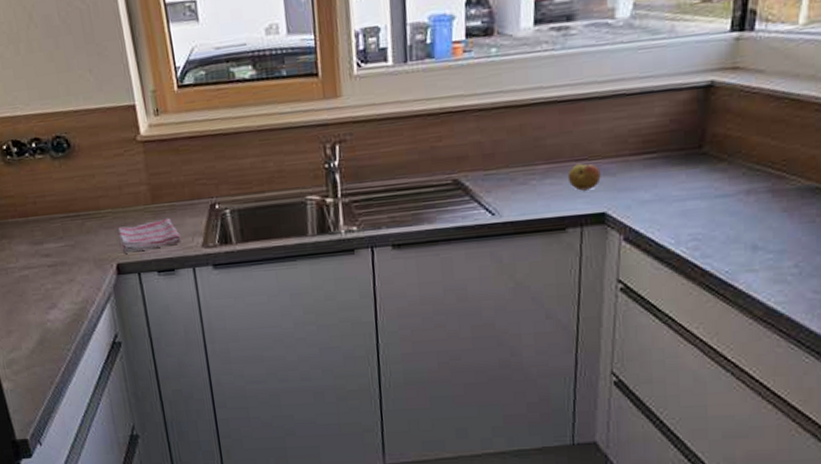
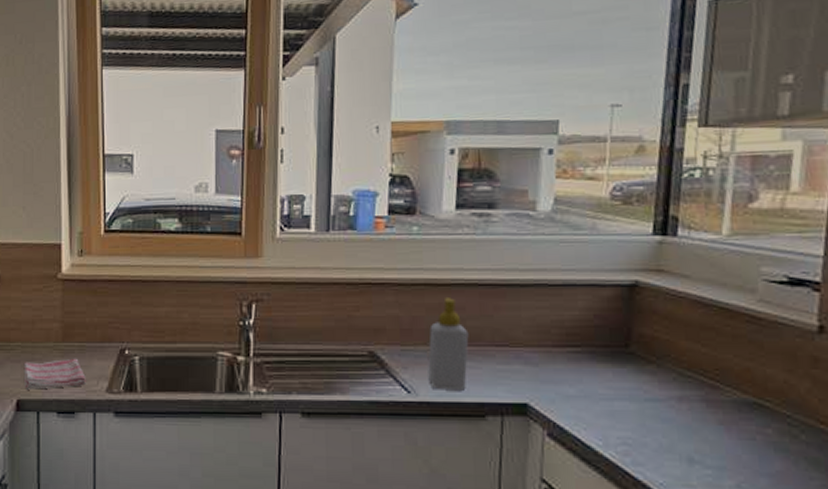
soap bottle: none [510,118,549,210] -> present [428,298,469,391]
fruit: present [567,163,601,191] -> none [487,349,523,378]

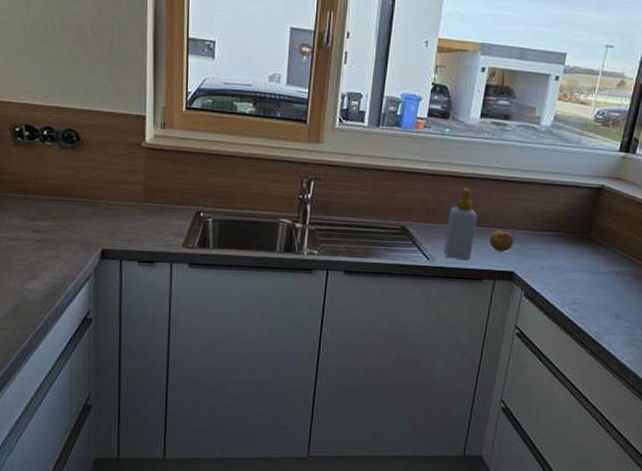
dish towel: present [23,358,86,390] -> none [108,216,165,241]
fruit: none [487,349,523,378] -> present [489,230,514,252]

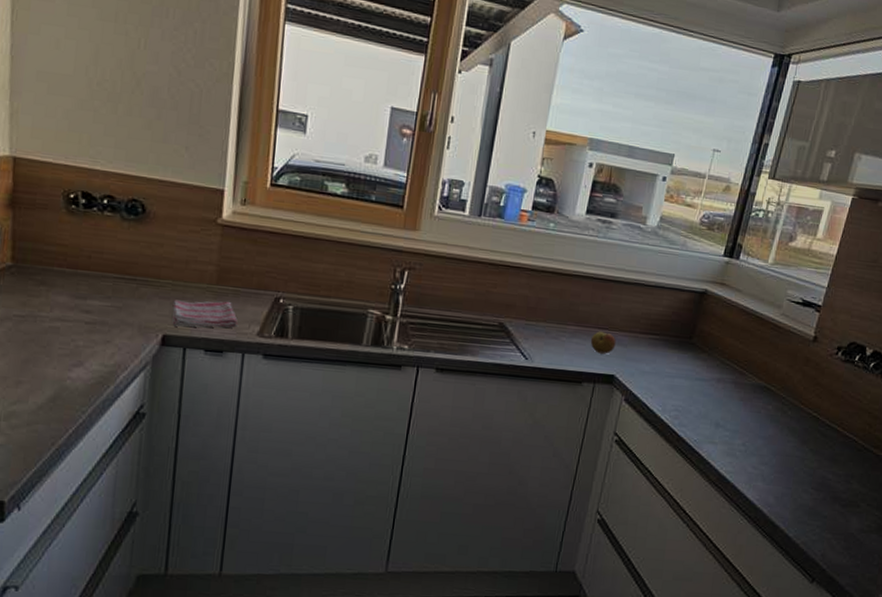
dish towel: none [108,216,165,241] -> present [171,299,238,328]
soap bottle: present [444,188,478,260] -> none [543,285,580,361]

